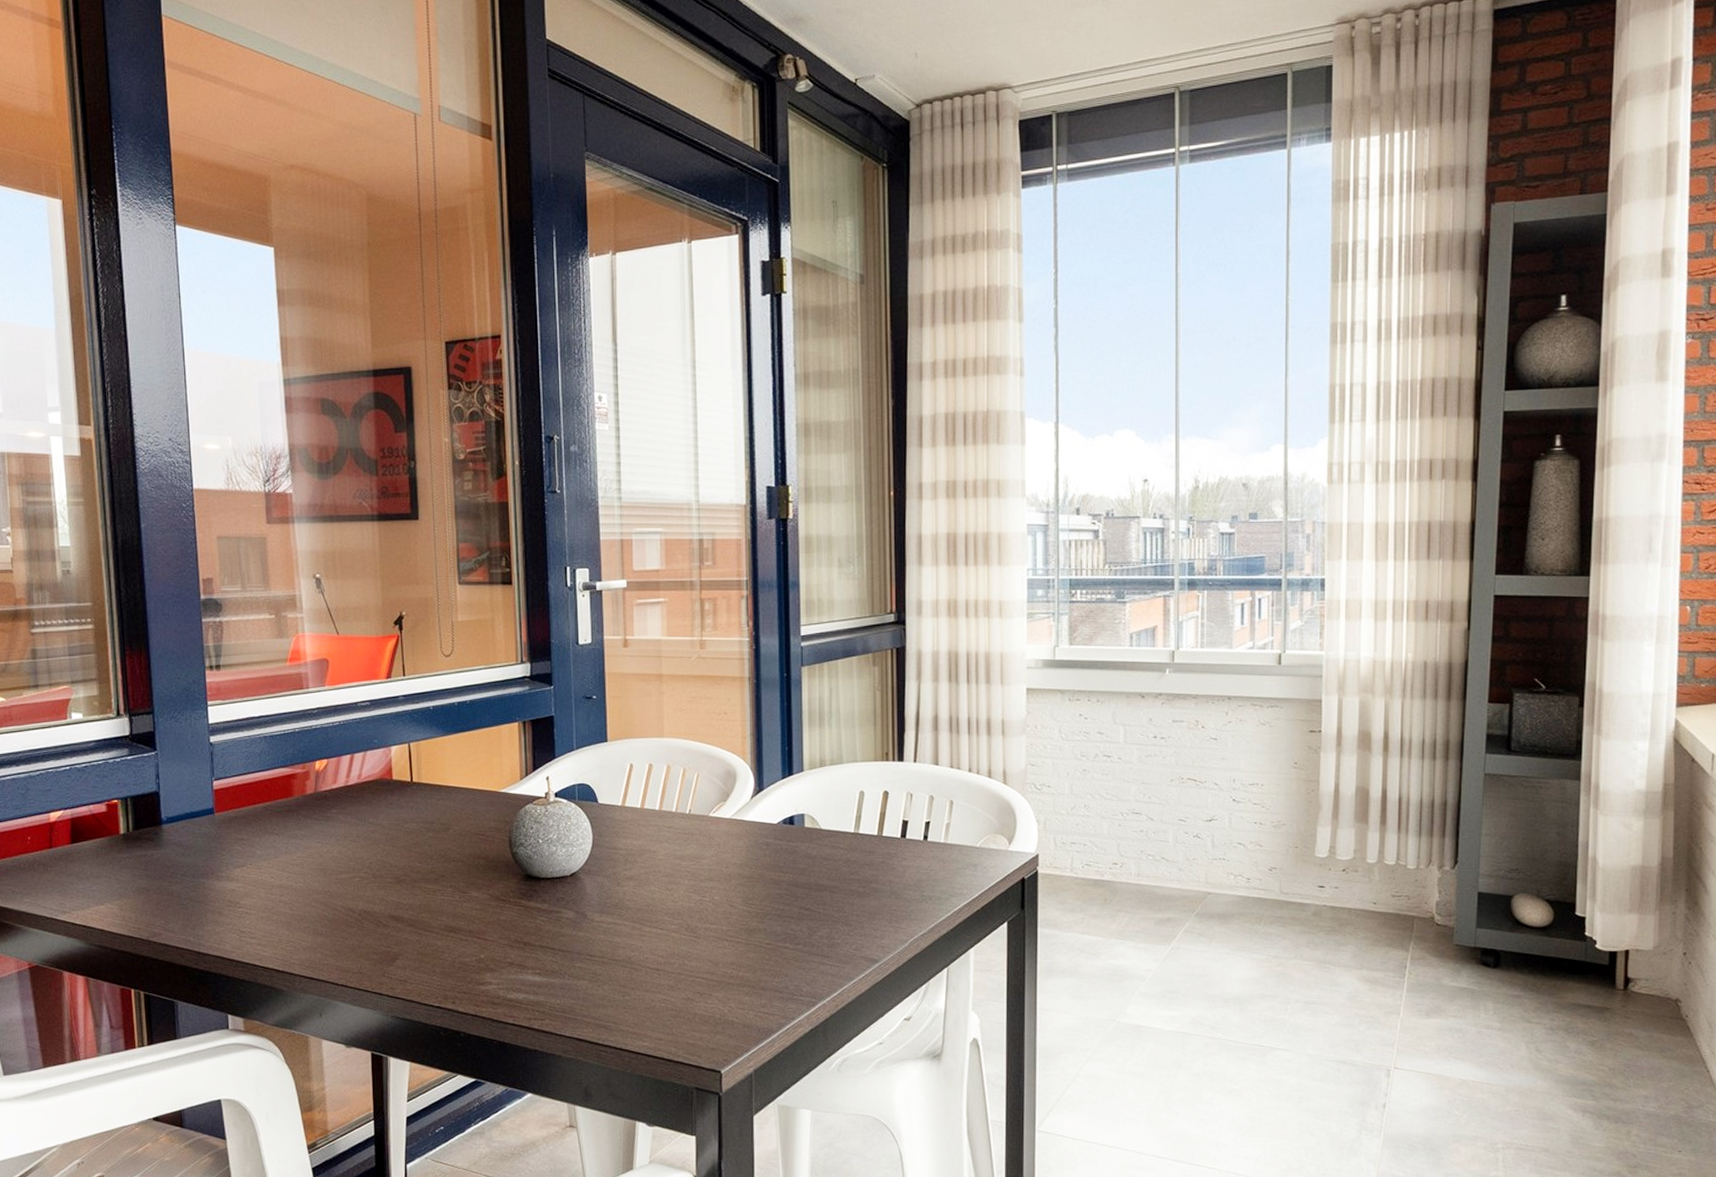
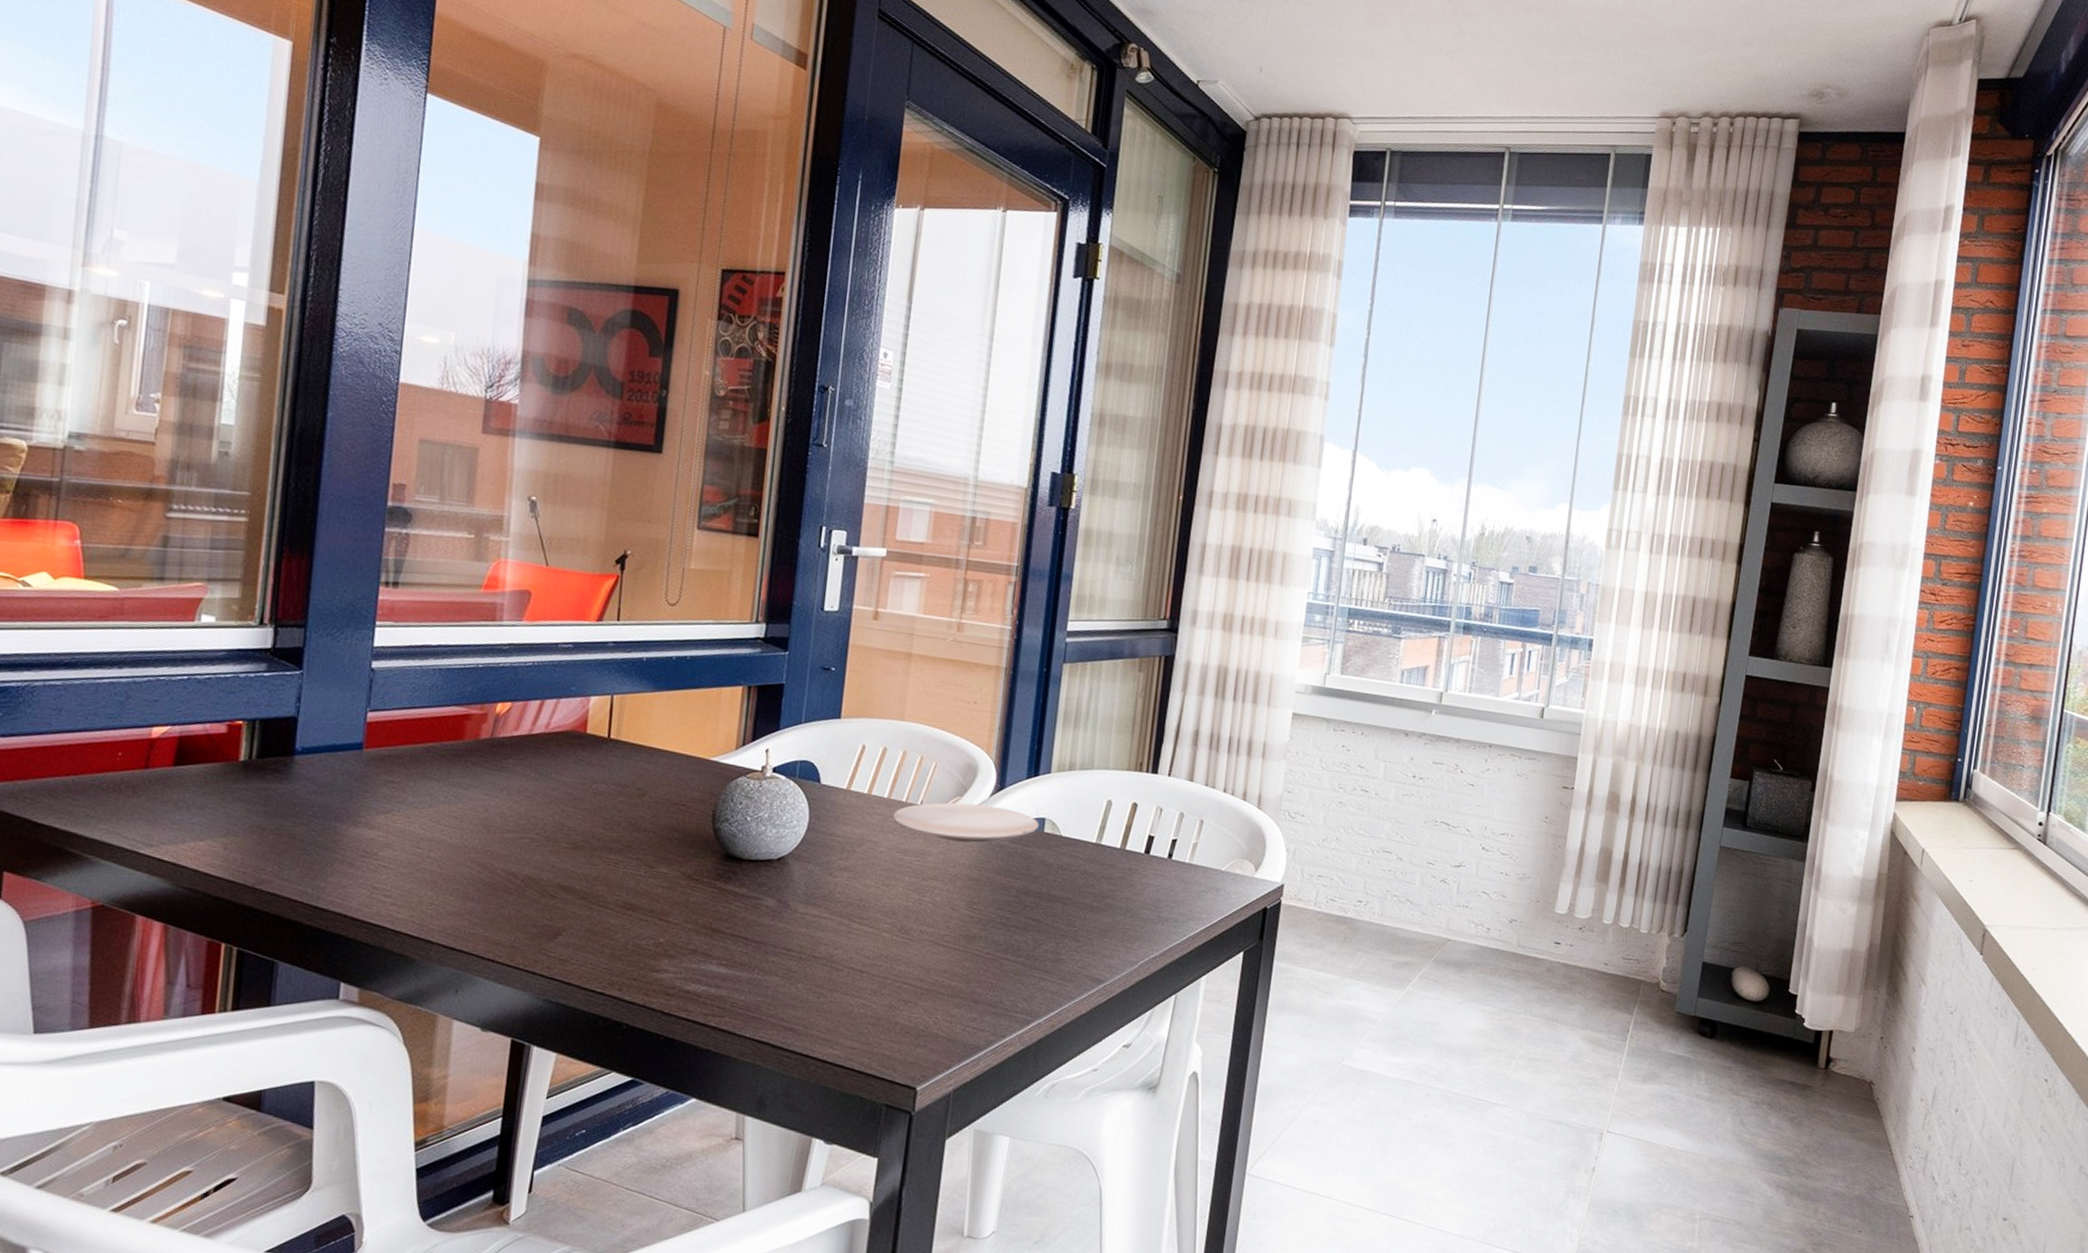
plate: none [666,807,799,844] -> present [893,802,1039,843]

